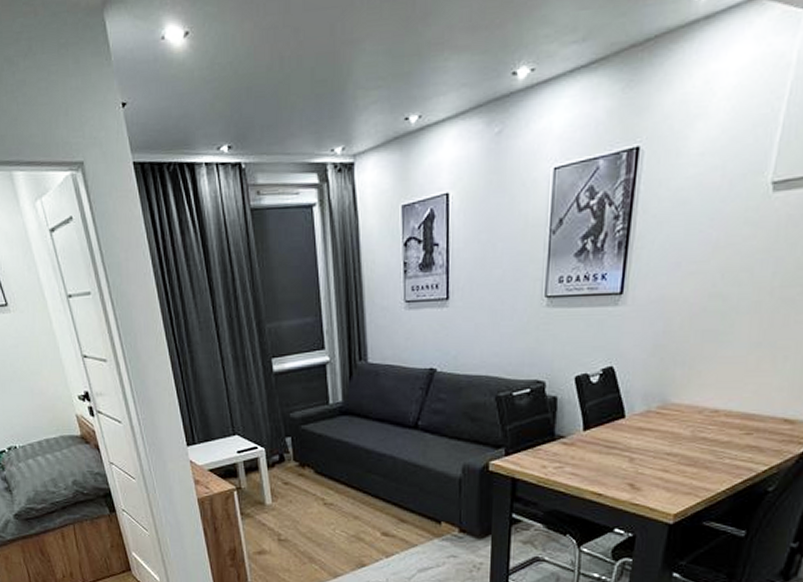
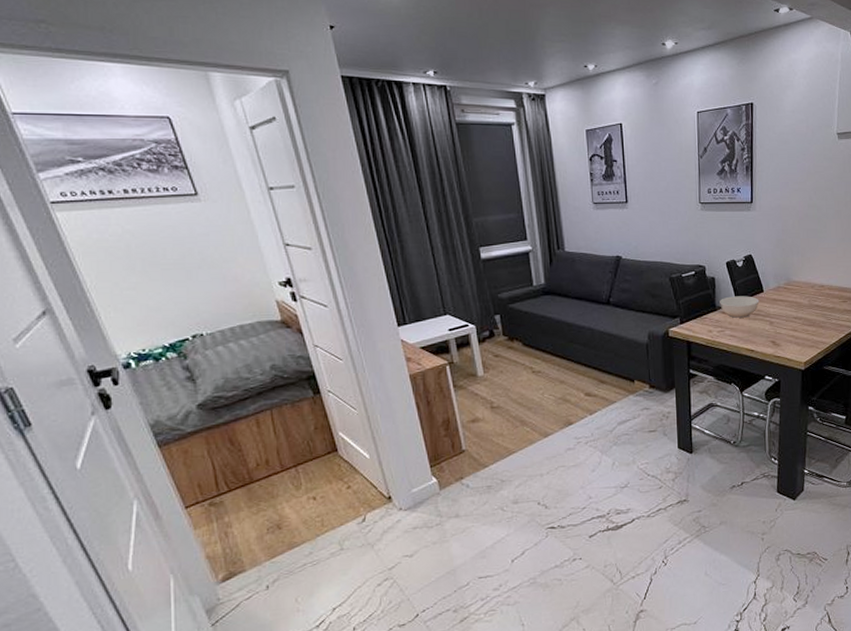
bowl: none [560,422,618,451] -> present [720,296,760,318]

